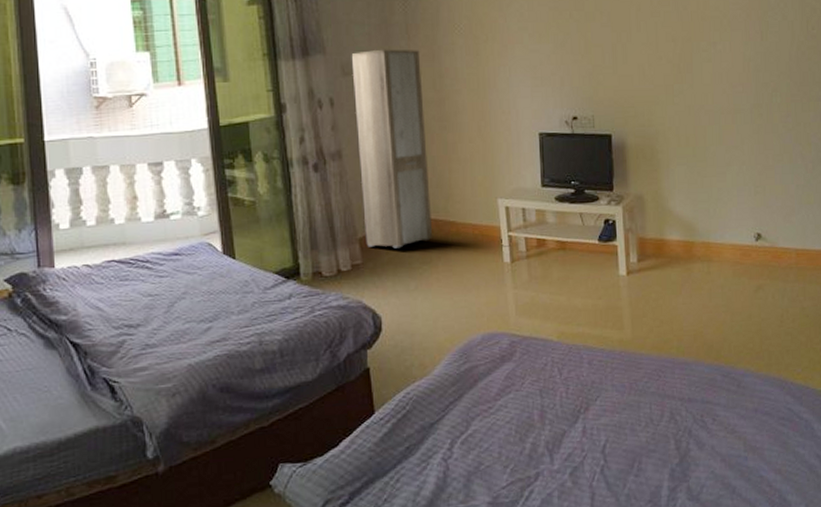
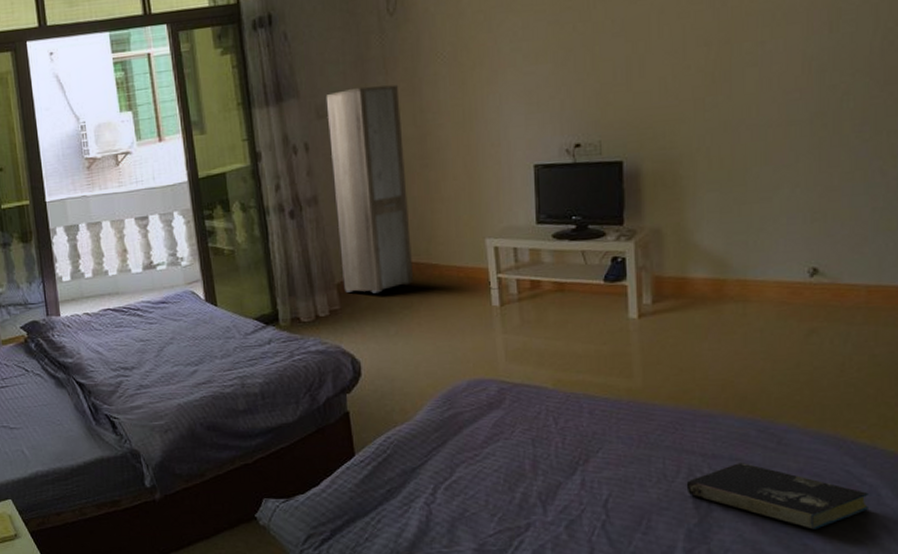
book: none [668,405,806,463] -> present [686,463,868,530]

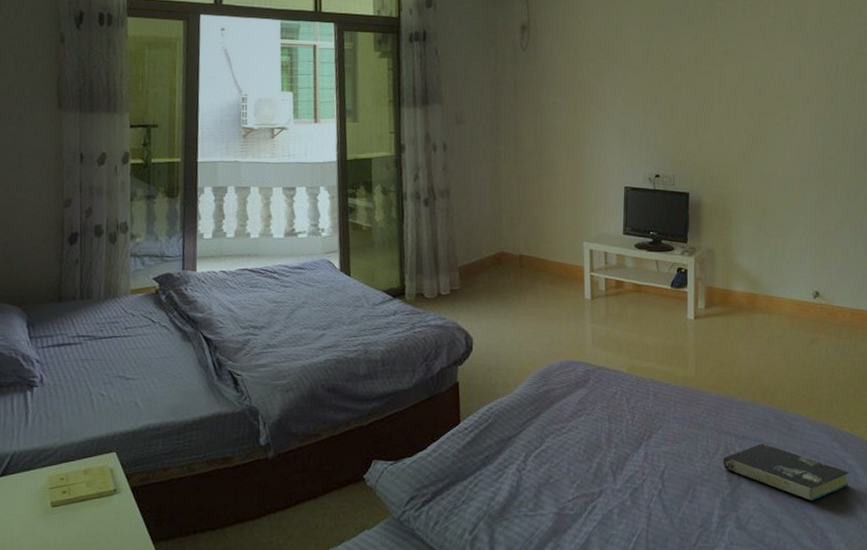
cabinet: present [325,84,414,294] -> none [464,103,525,279]

